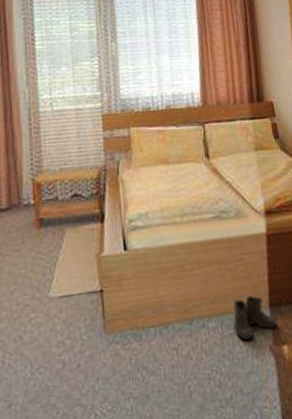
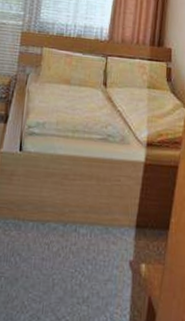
boots: present [233,295,277,341] -> none [100,213,140,252]

